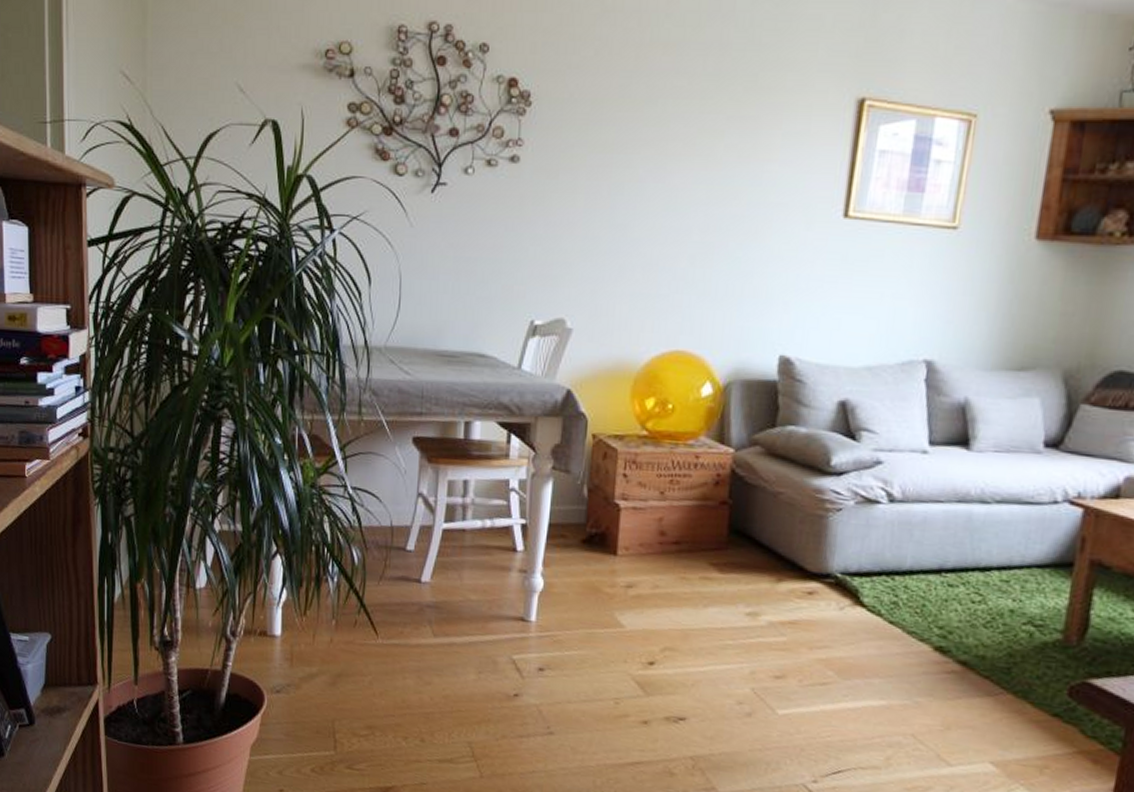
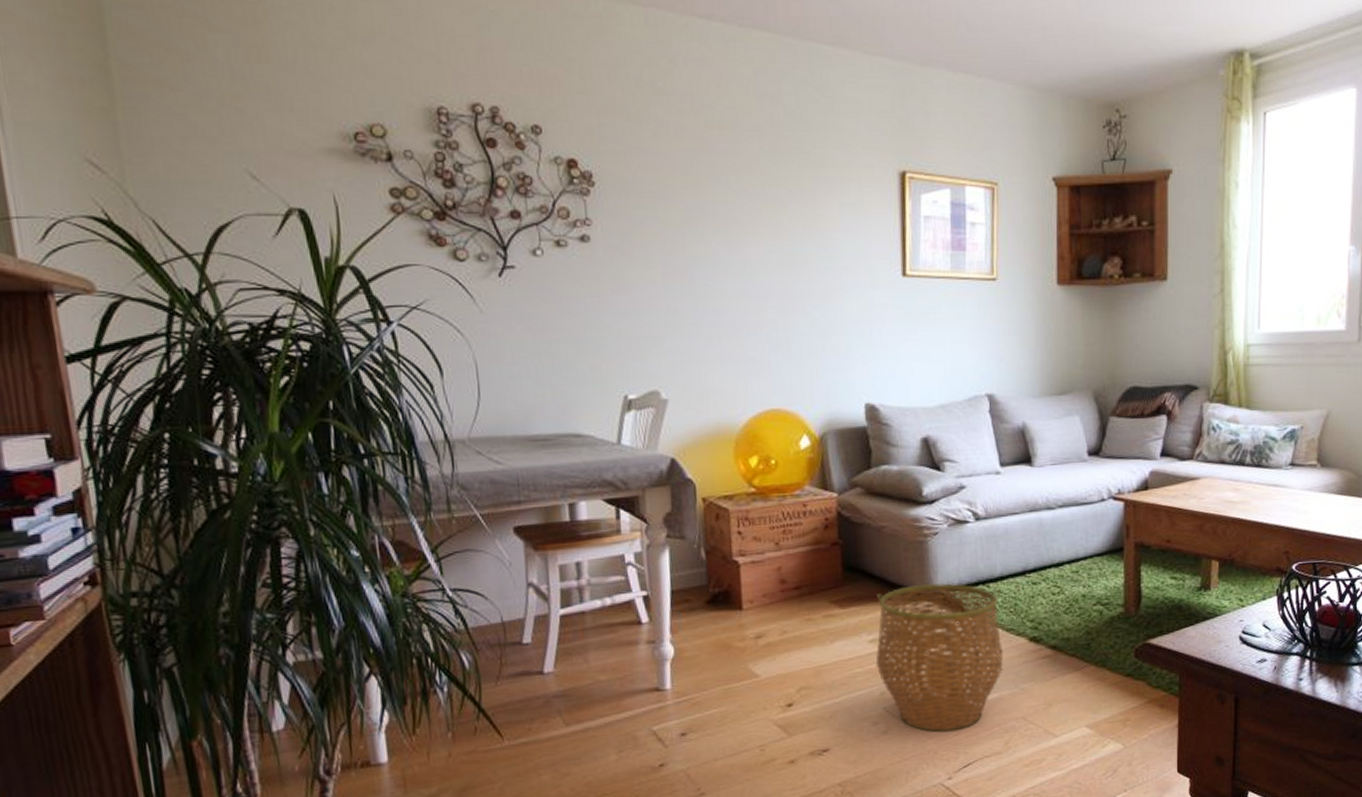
basket: none [749,561,906,732] -> present [875,583,1004,732]

